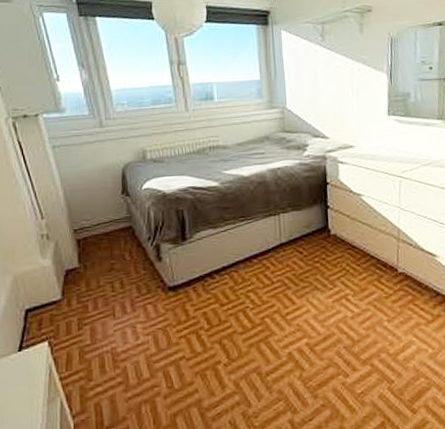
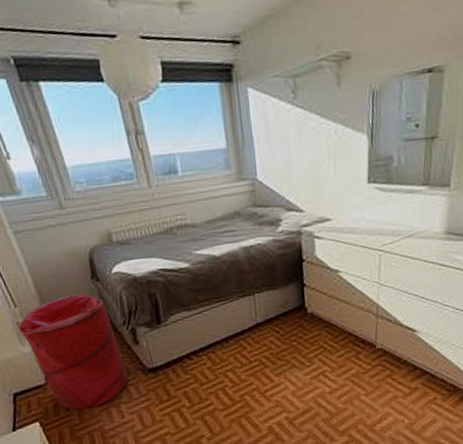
laundry hamper: none [42,208,148,329] -> present [18,294,129,410]

